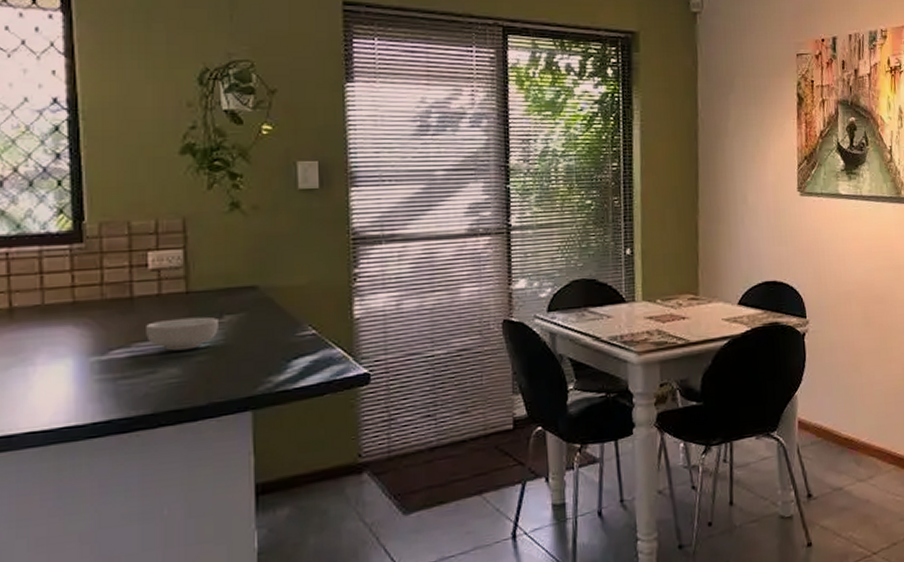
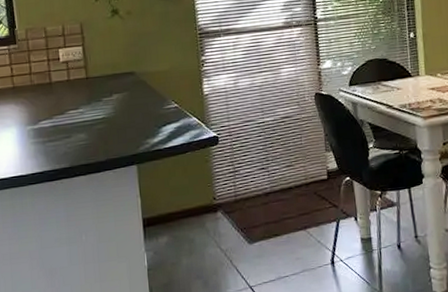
cereal bowl: present [146,316,218,351] -> none [61,95,110,122]

